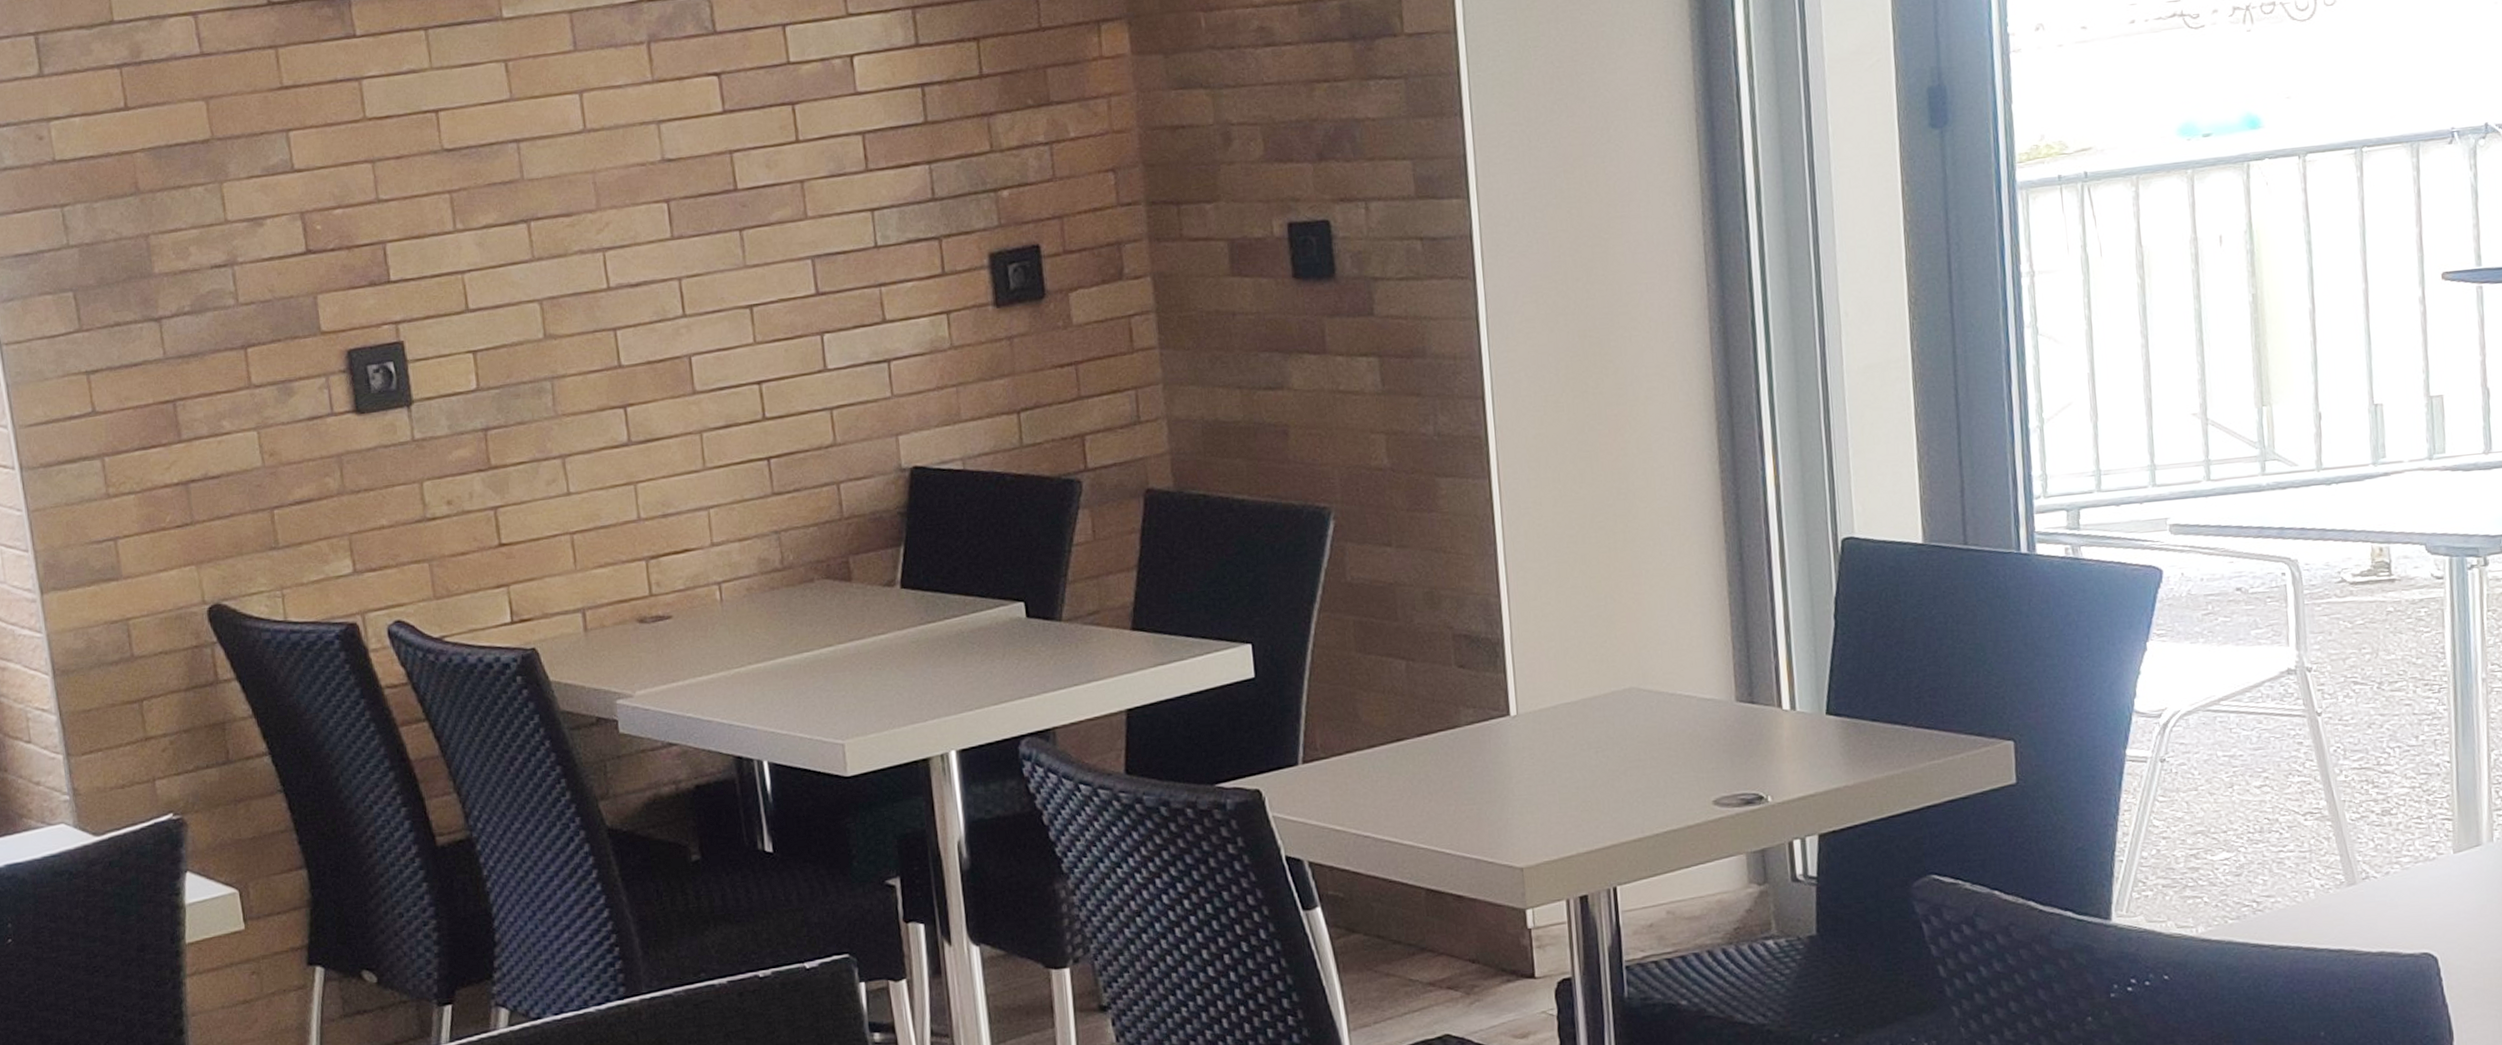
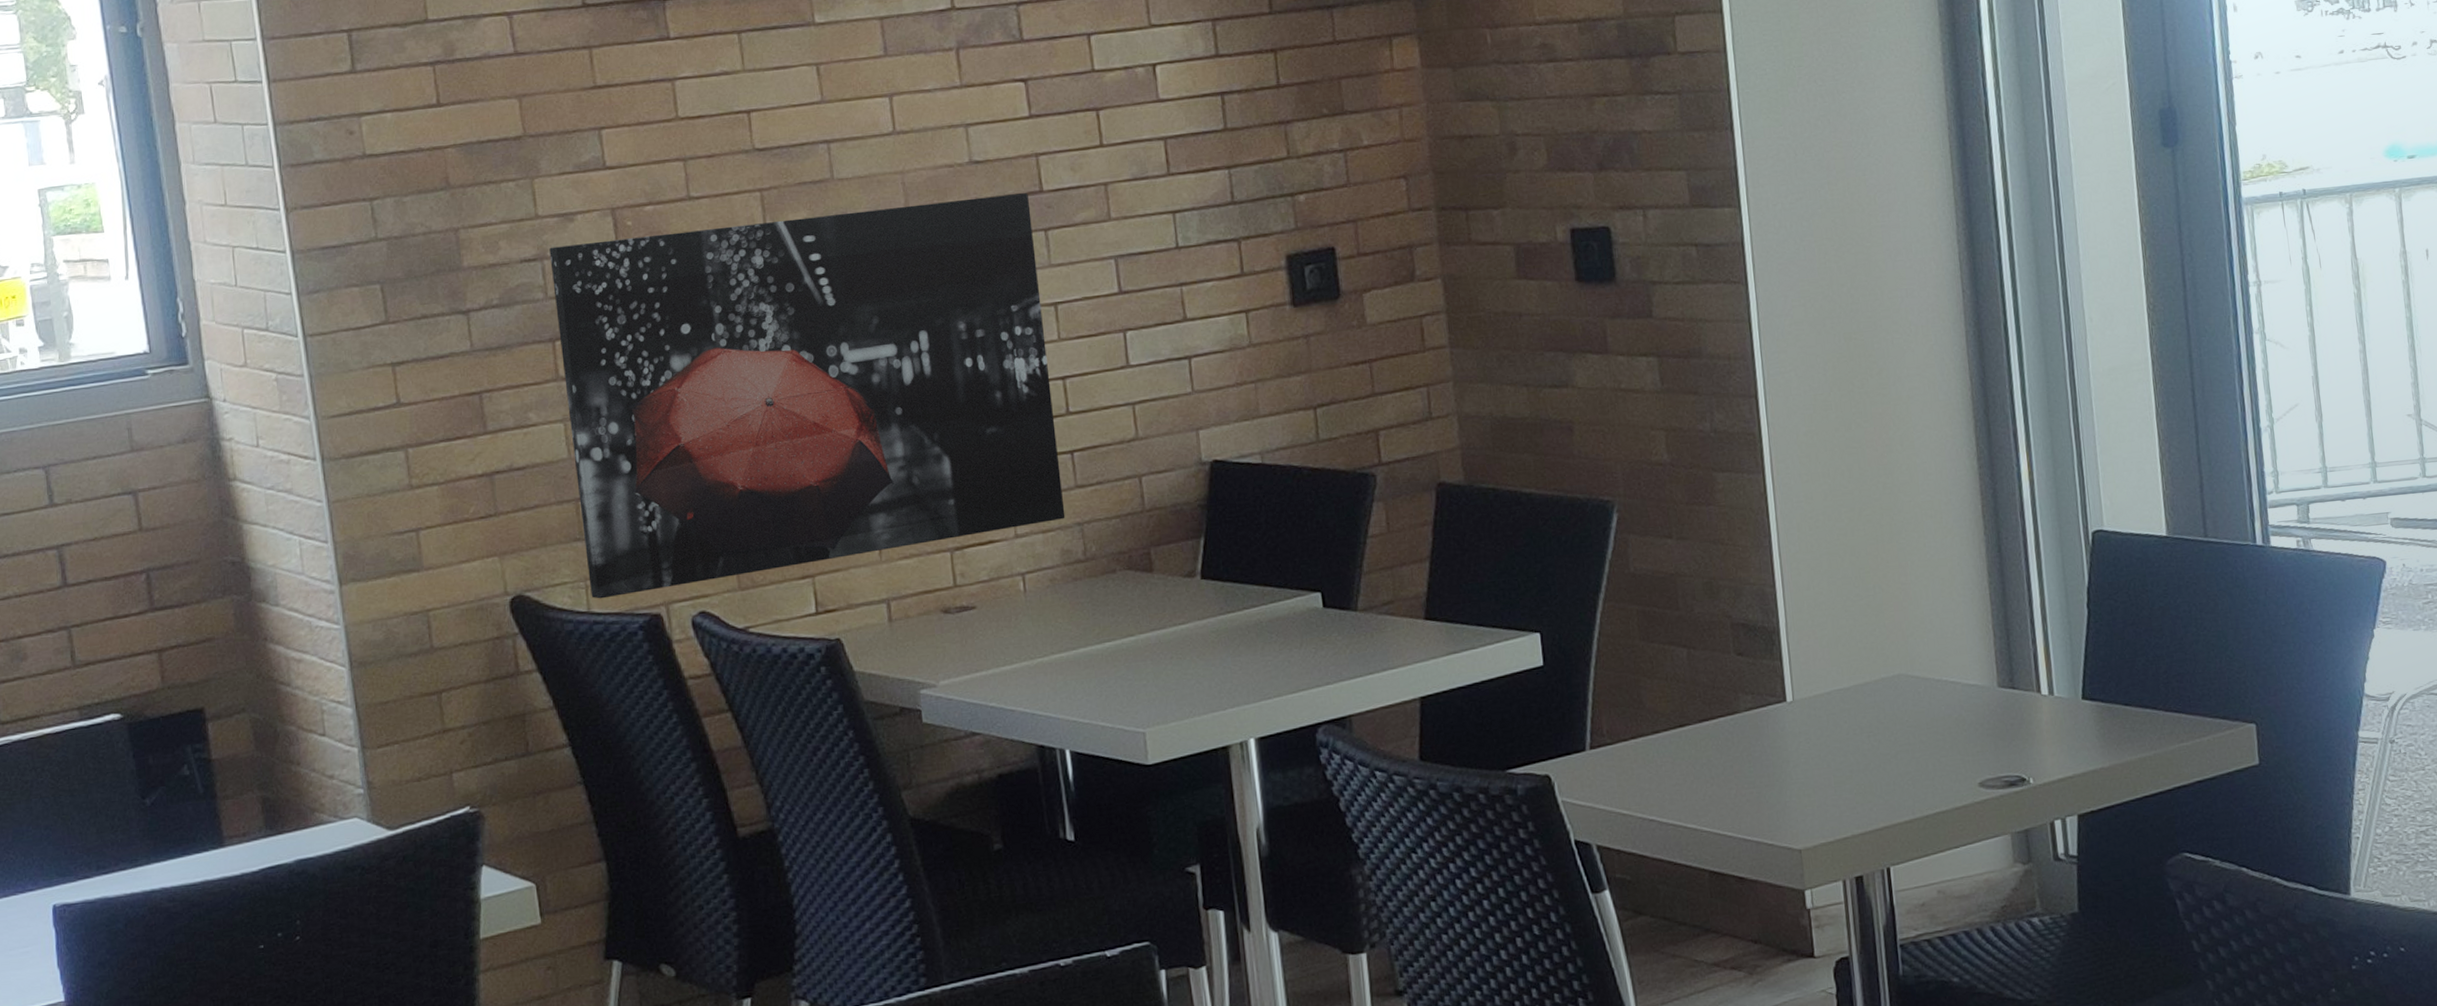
wall art: none [239,191,762,608] -> present [549,193,1066,599]

